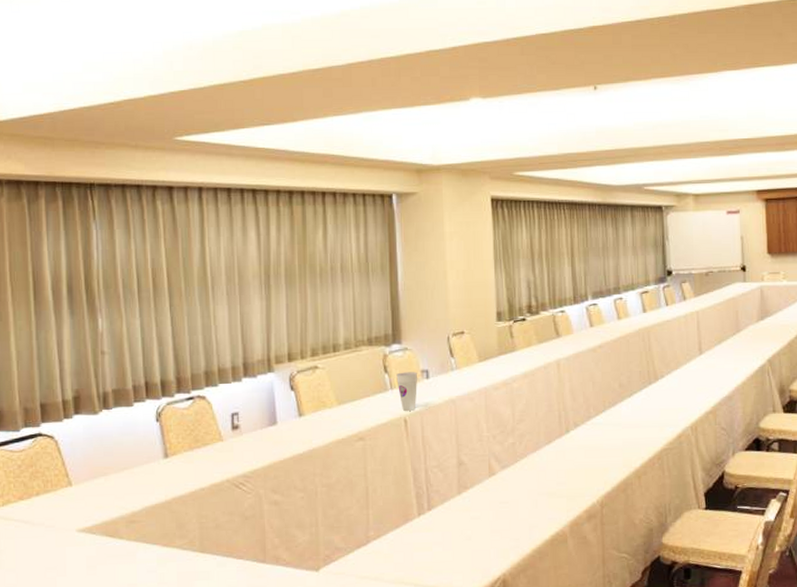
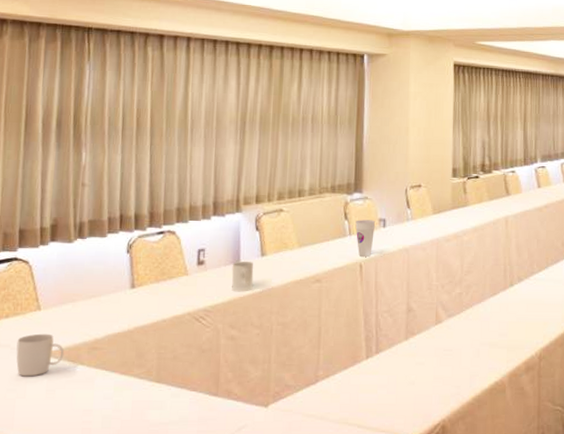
mug: none [51,509,102,555] -> present [16,333,65,377]
cup: none [269,423,293,456] -> present [231,262,254,292]

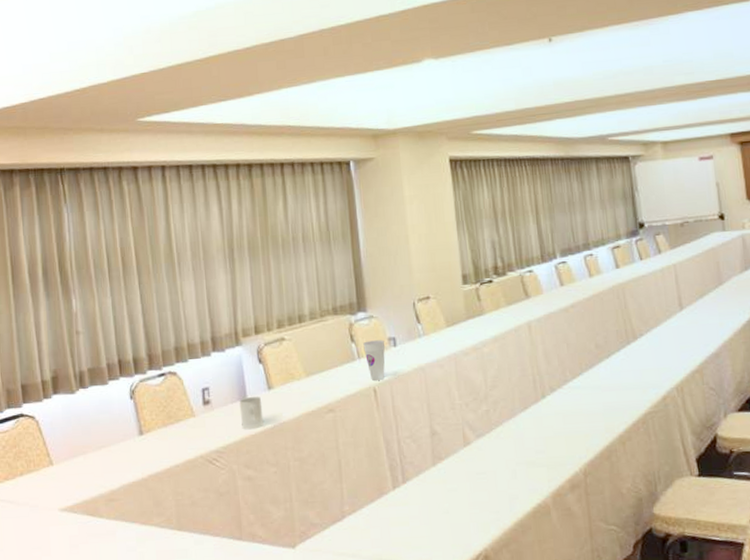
mug: present [16,333,65,377] -> none [35,488,83,534]

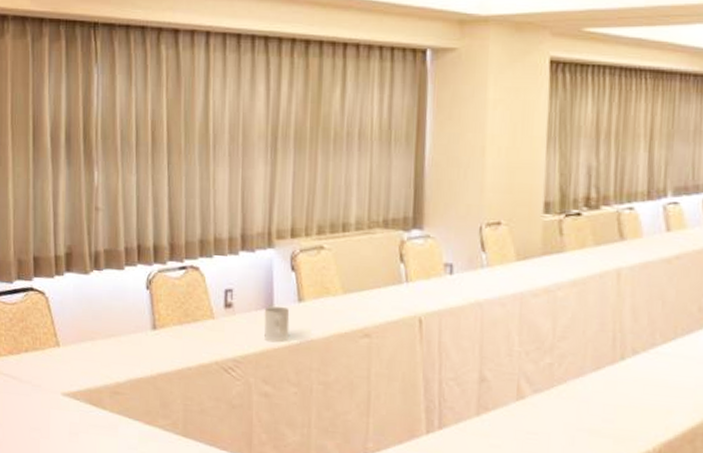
cup: present [363,340,385,382] -> none [413,263,440,311]

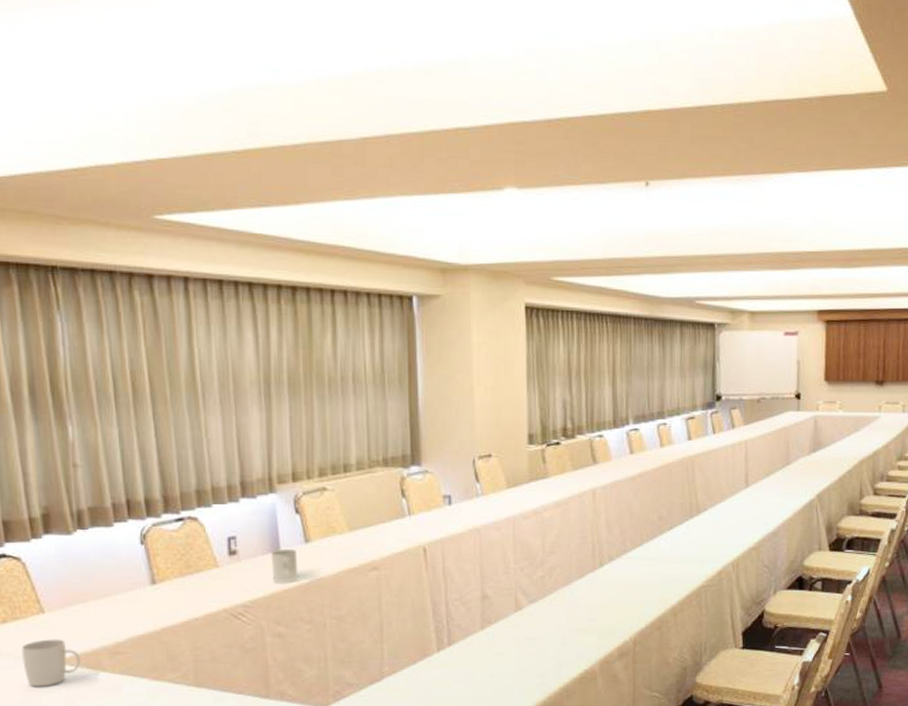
mug: none [37,371,86,417] -> present [21,639,81,687]

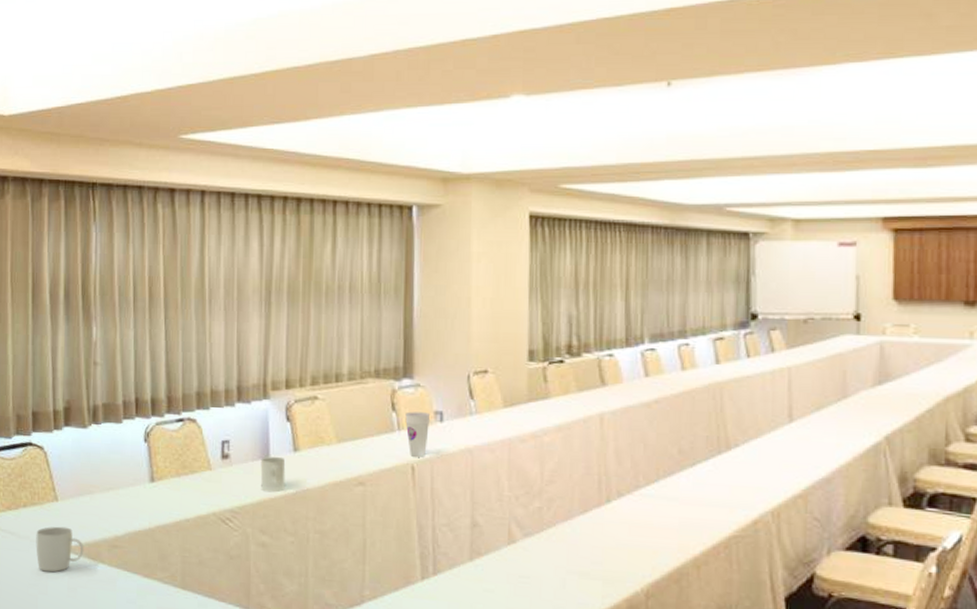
cup: none [415,497,440,540] -> present [405,411,431,459]

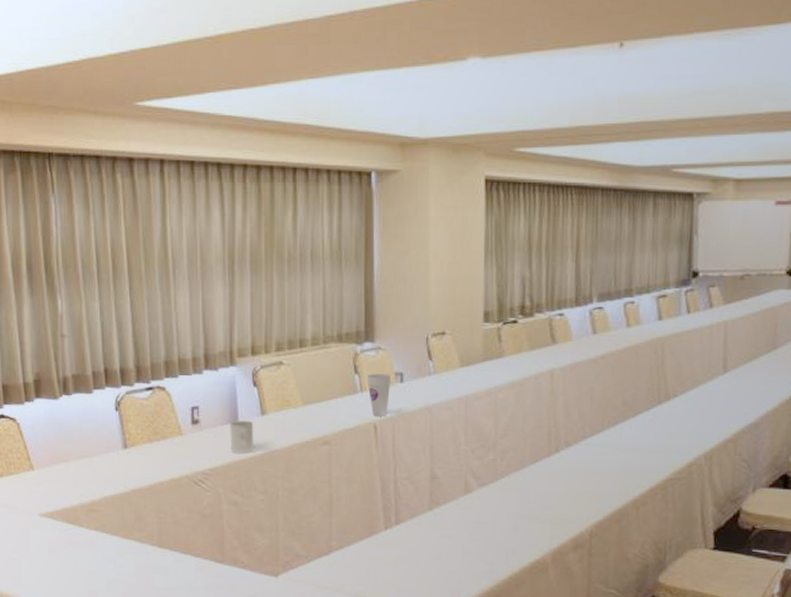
mug: present [36,526,84,573] -> none [14,494,63,537]

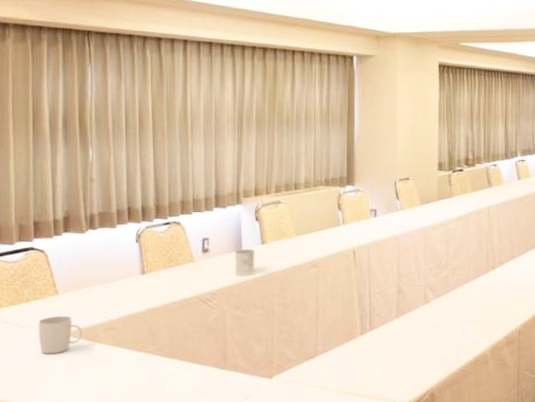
mug: none [14,494,63,537] -> present [38,315,83,354]
cup: present [367,374,392,418] -> none [348,210,368,245]

